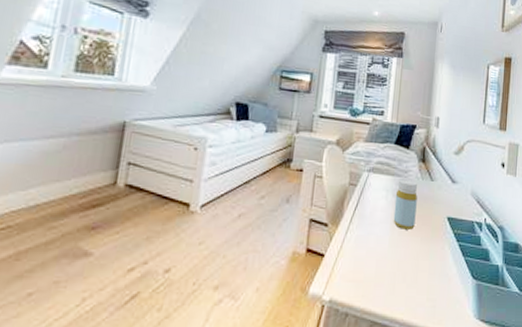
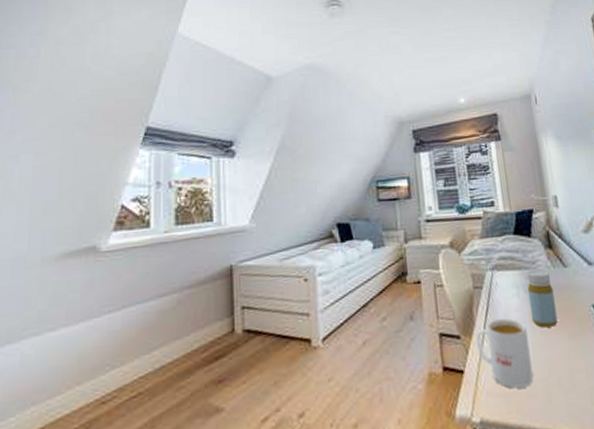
mug: none [340,215,387,277] -> present [476,318,534,389]

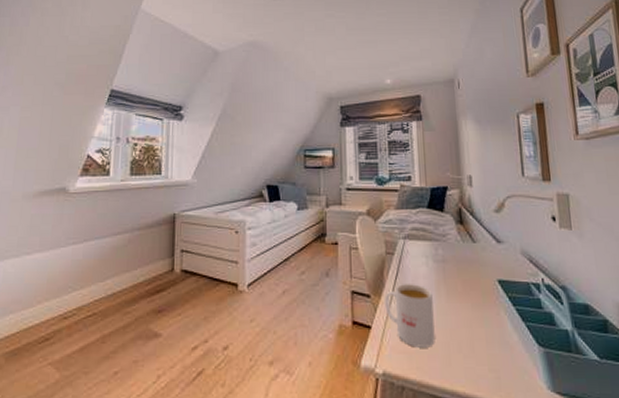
bottle: present [526,270,558,328] -> none [436,243,463,296]

